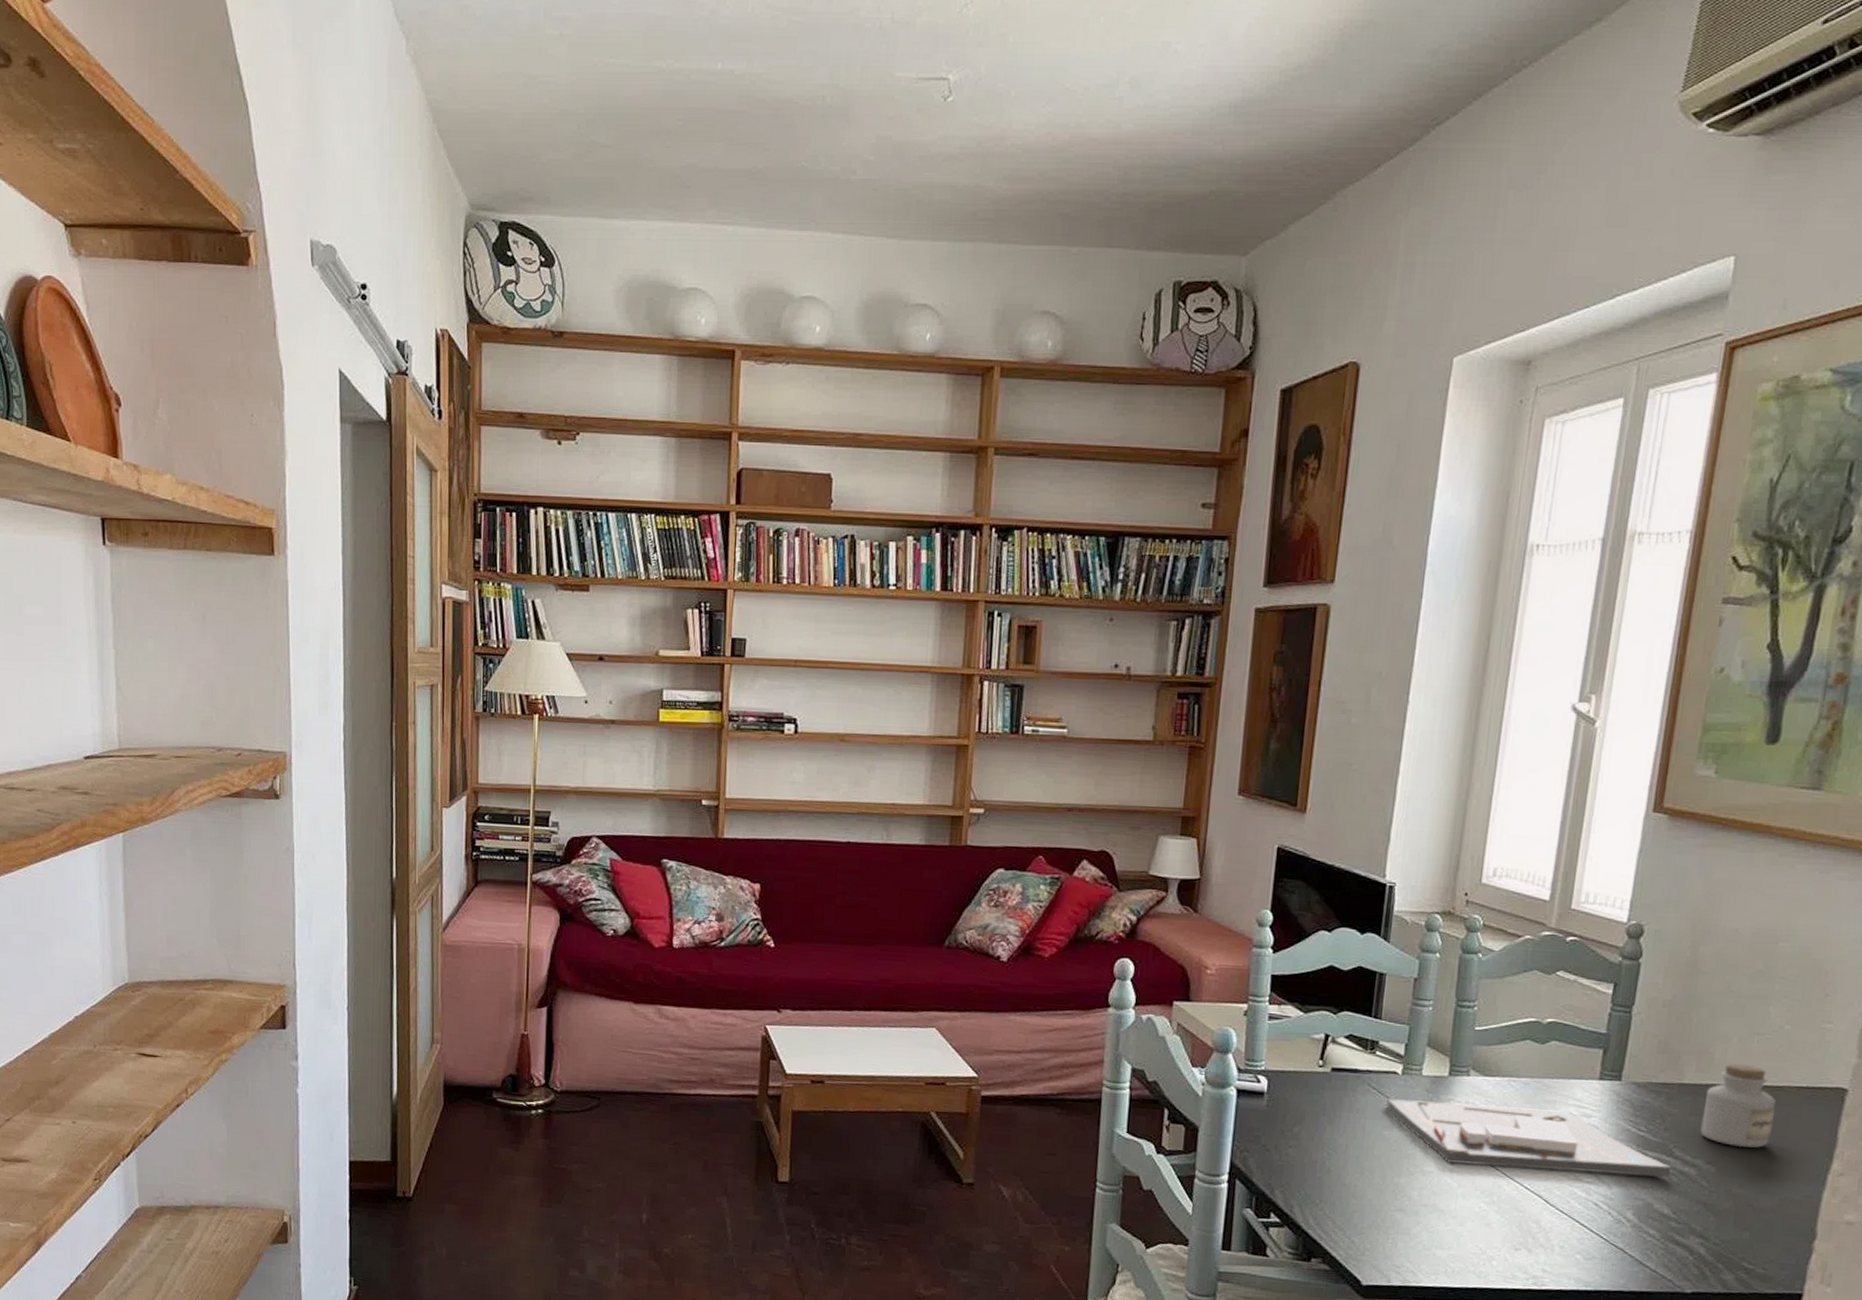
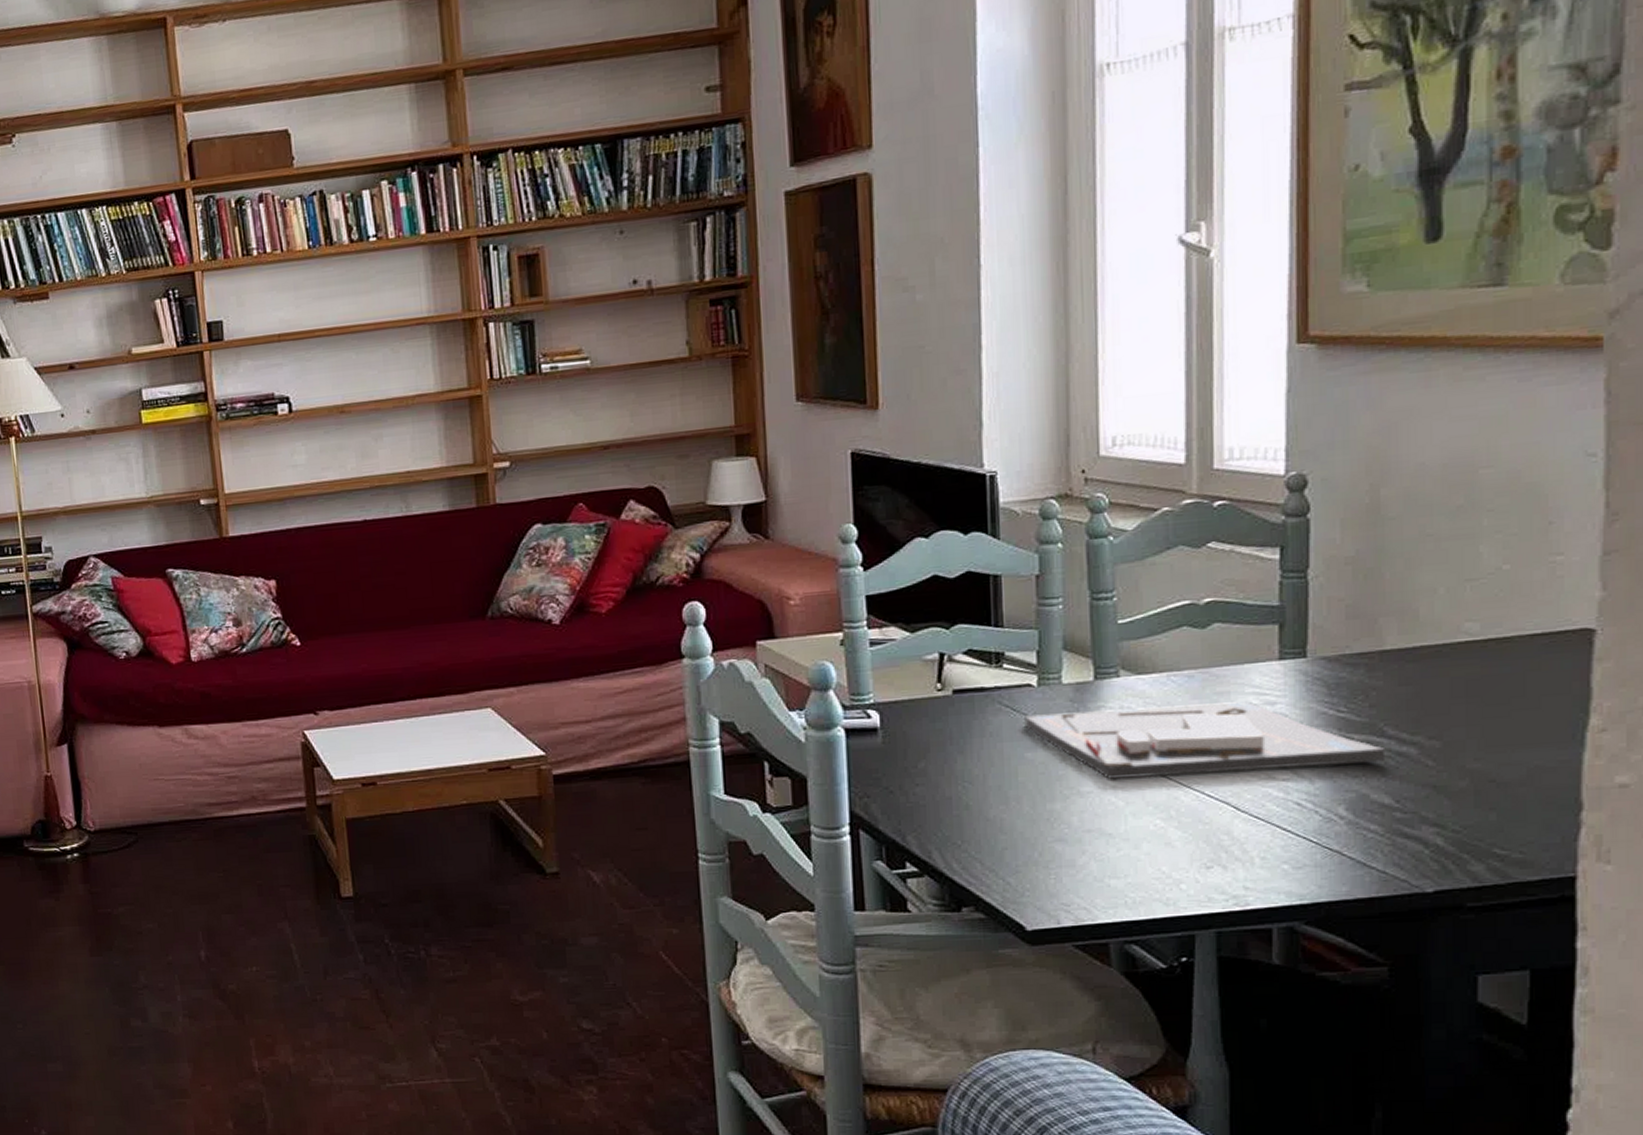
jar: present [1700,1063,1776,1148] -> none [1415,617,1505,716]

